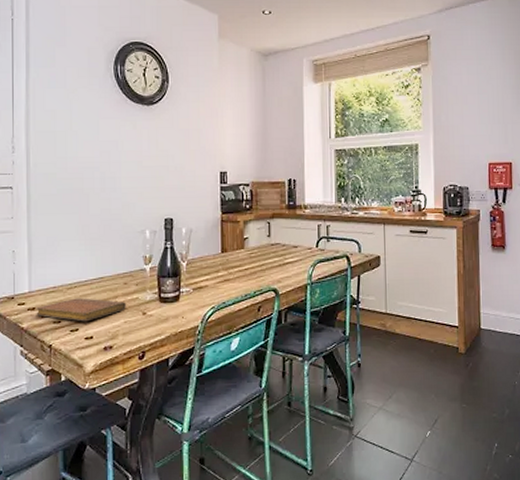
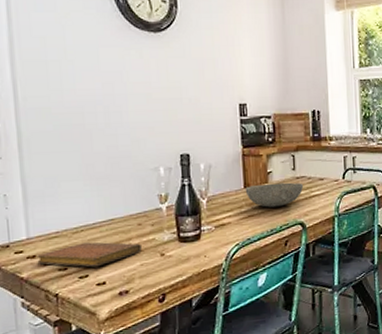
bowl: none [222,249,278,273] -> present [245,182,304,208]

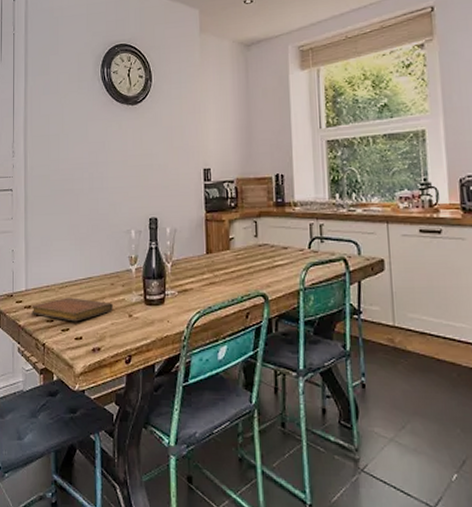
bowl: present [245,182,304,208] -> none [207,250,267,276]

